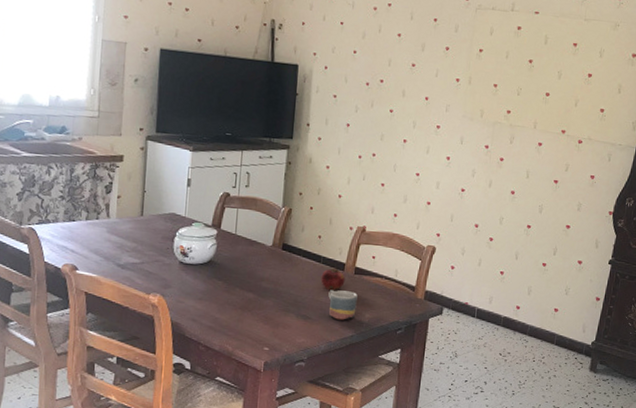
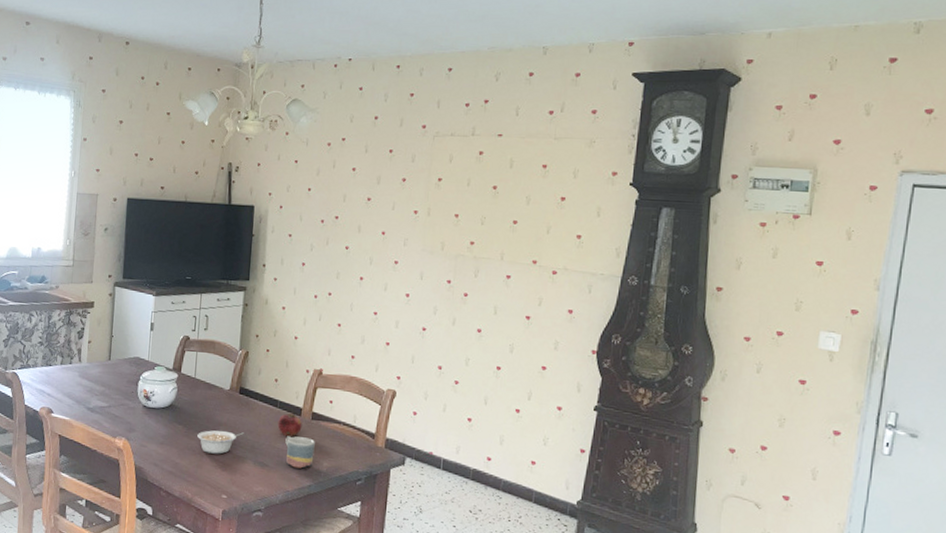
legume: none [238,285,287,309] -> present [197,430,244,454]

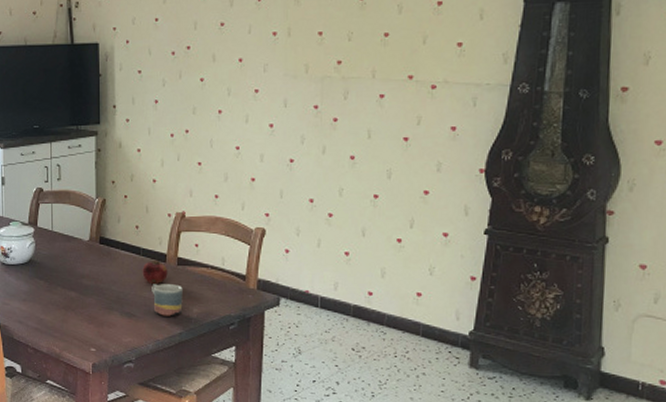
legume: present [197,430,244,454] -> none [60,282,108,307]

